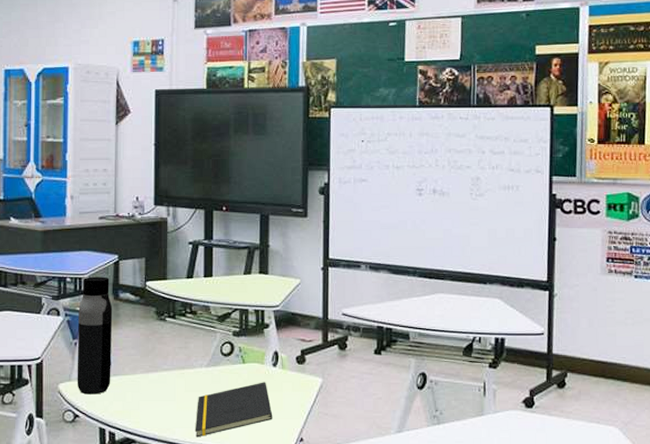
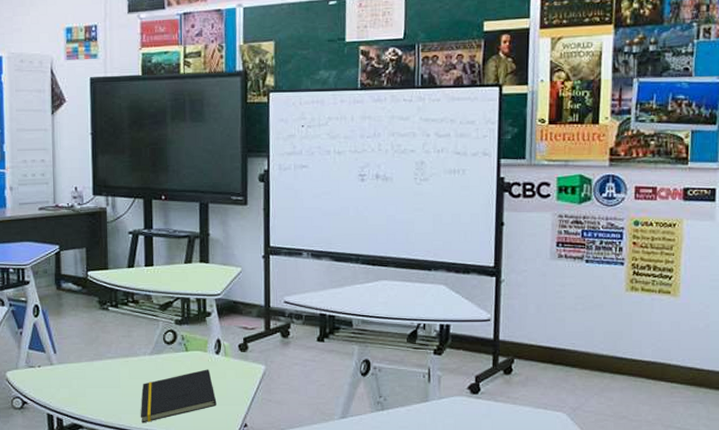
water bottle: present [77,276,113,395] -> none [22,267,57,382]

